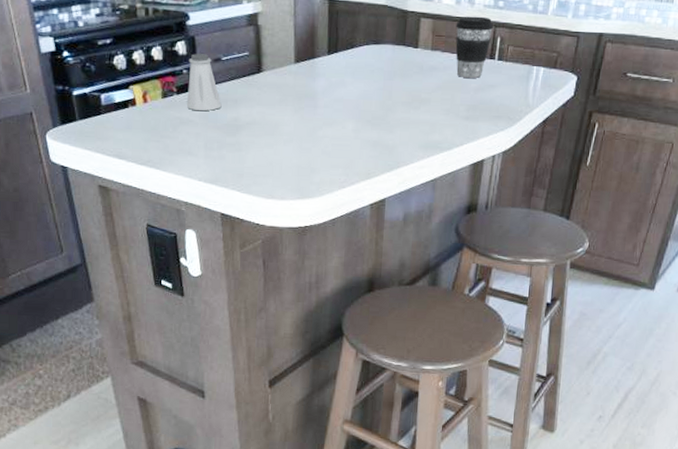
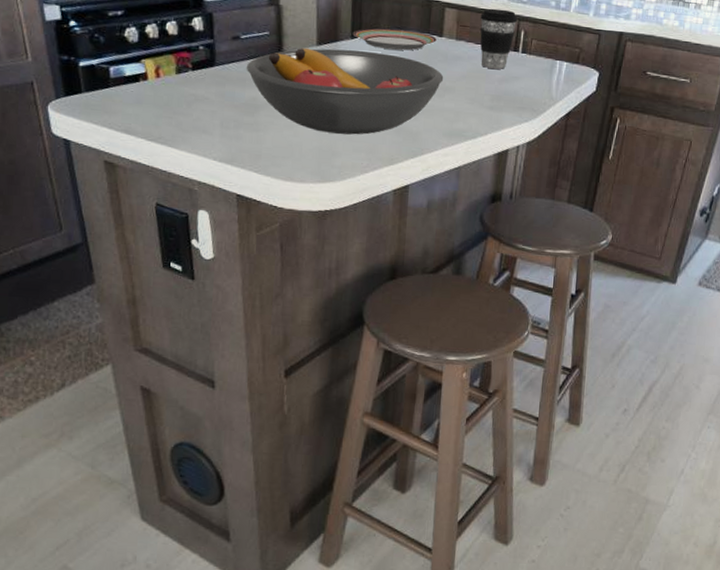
saltshaker: present [187,54,222,111] -> none [203,30,240,89]
fruit bowl: none [227,66,420,151] -> present [246,47,444,135]
plate: none [329,42,412,64] -> present [352,28,437,51]

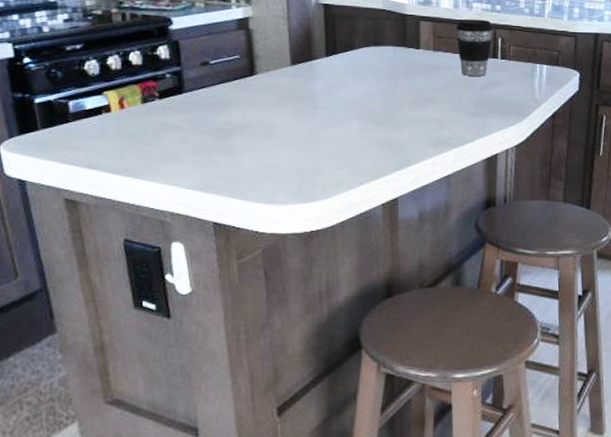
fruit bowl: present [246,47,444,135] -> none [217,68,425,151]
plate: present [352,28,437,51] -> none [327,44,414,64]

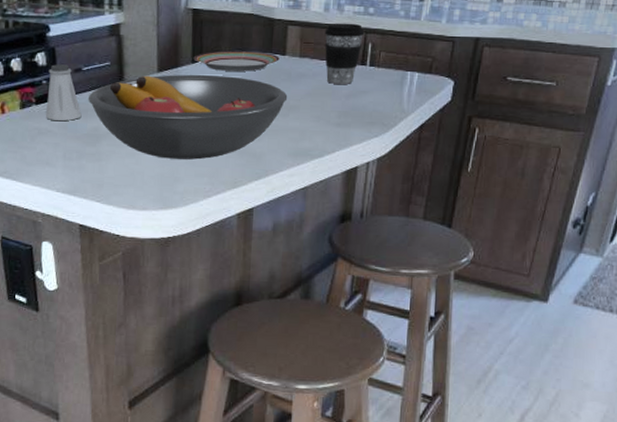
saltshaker: none [171,58,211,115] -> present [46,64,82,121]
fruit bowl: none [217,68,425,151] -> present [87,75,288,160]
plate: none [327,44,414,64] -> present [193,51,280,72]

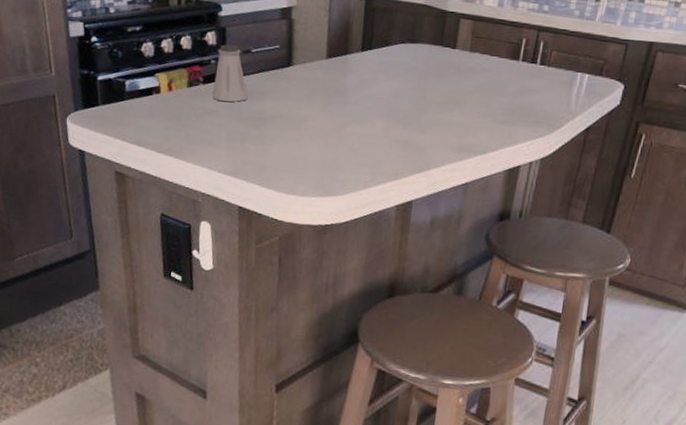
fruit bowl: present [87,75,288,160] -> none [255,60,455,149]
plate: present [193,51,280,72] -> none [363,40,450,63]
coffee cup: present [325,23,365,84] -> none [495,18,537,82]

